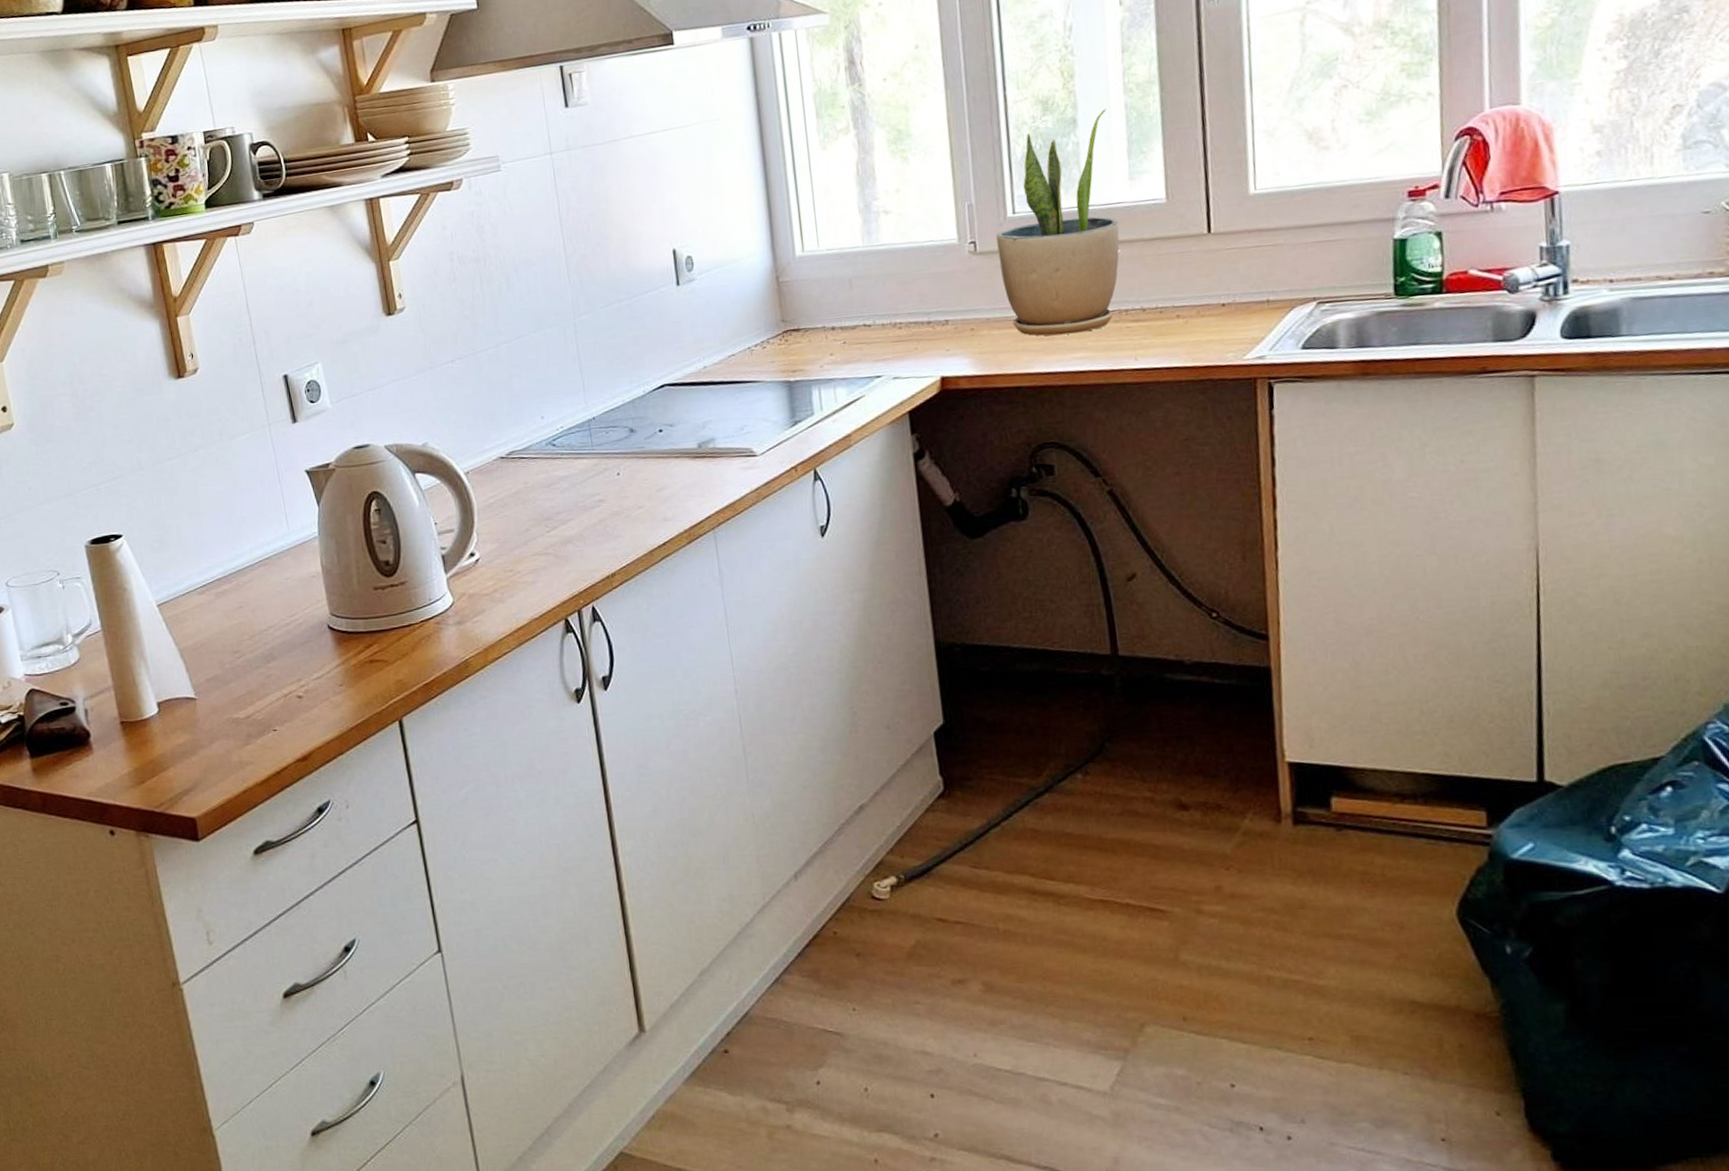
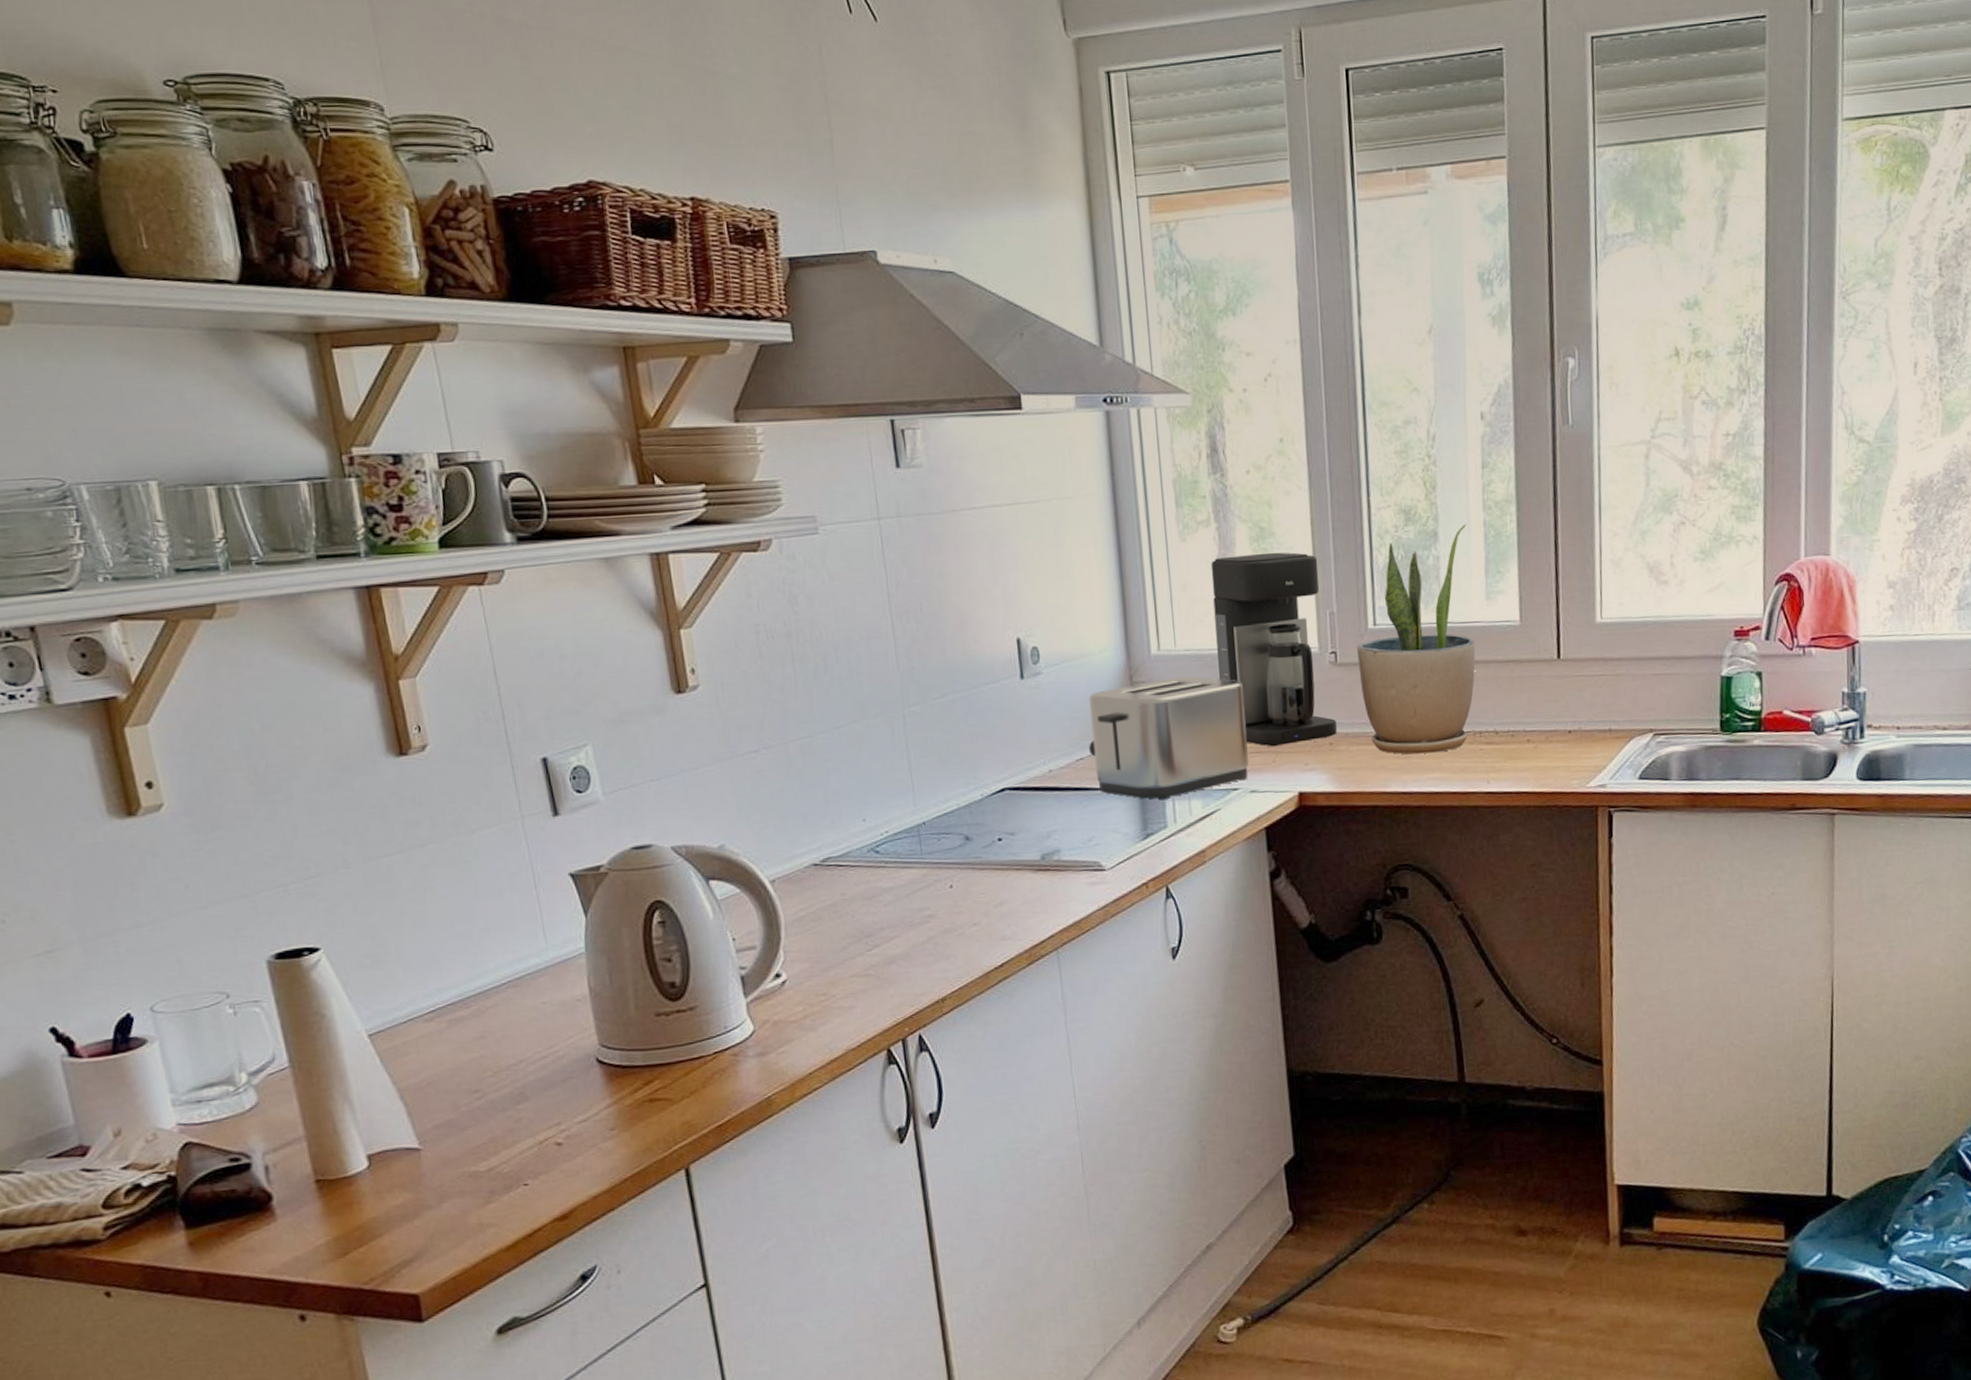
toaster: none [739,273,891,389] -> present [1089,677,1249,799]
coffee maker: none [851,150,978,335] -> present [1211,552,1337,747]

